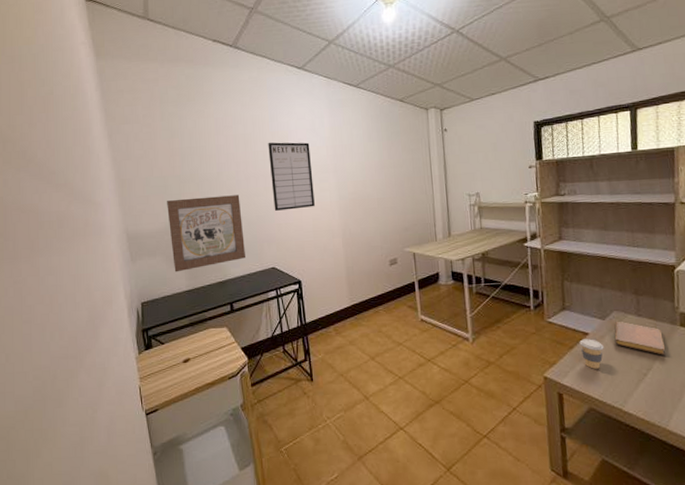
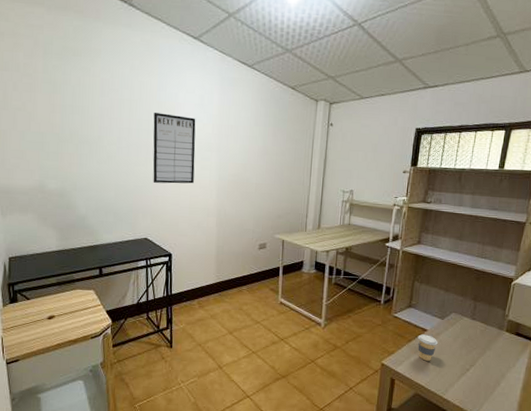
wall art: present [167,195,245,272] -> none [43,158,120,232]
notebook: present [614,321,666,355] -> none [448,322,490,355]

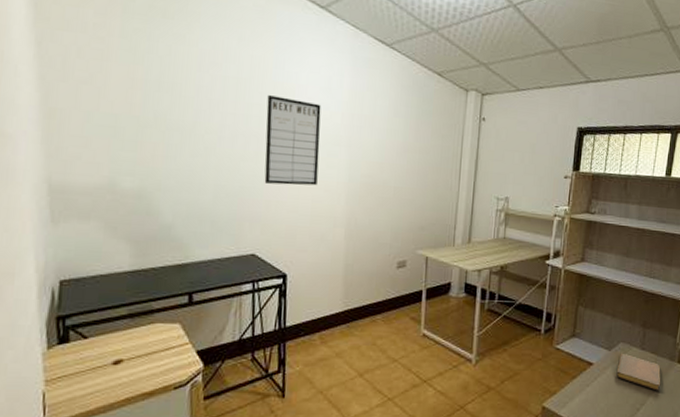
coffee cup: present [417,334,438,361] -> none [583,369,605,401]
notebook: none [448,322,490,355] -> present [616,353,661,391]

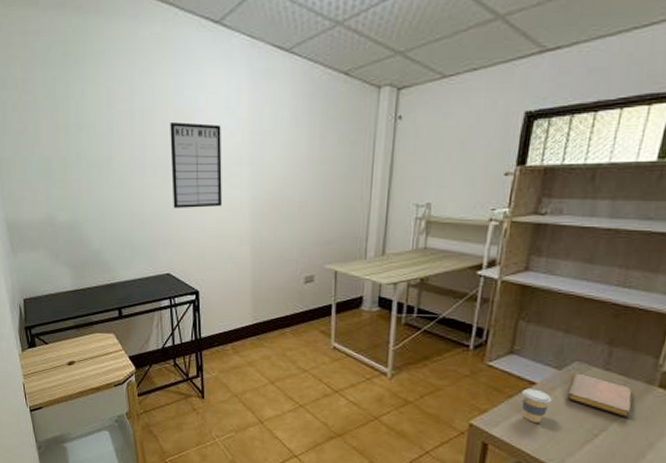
coffee cup: none [583,369,605,401] -> present [521,388,552,423]

